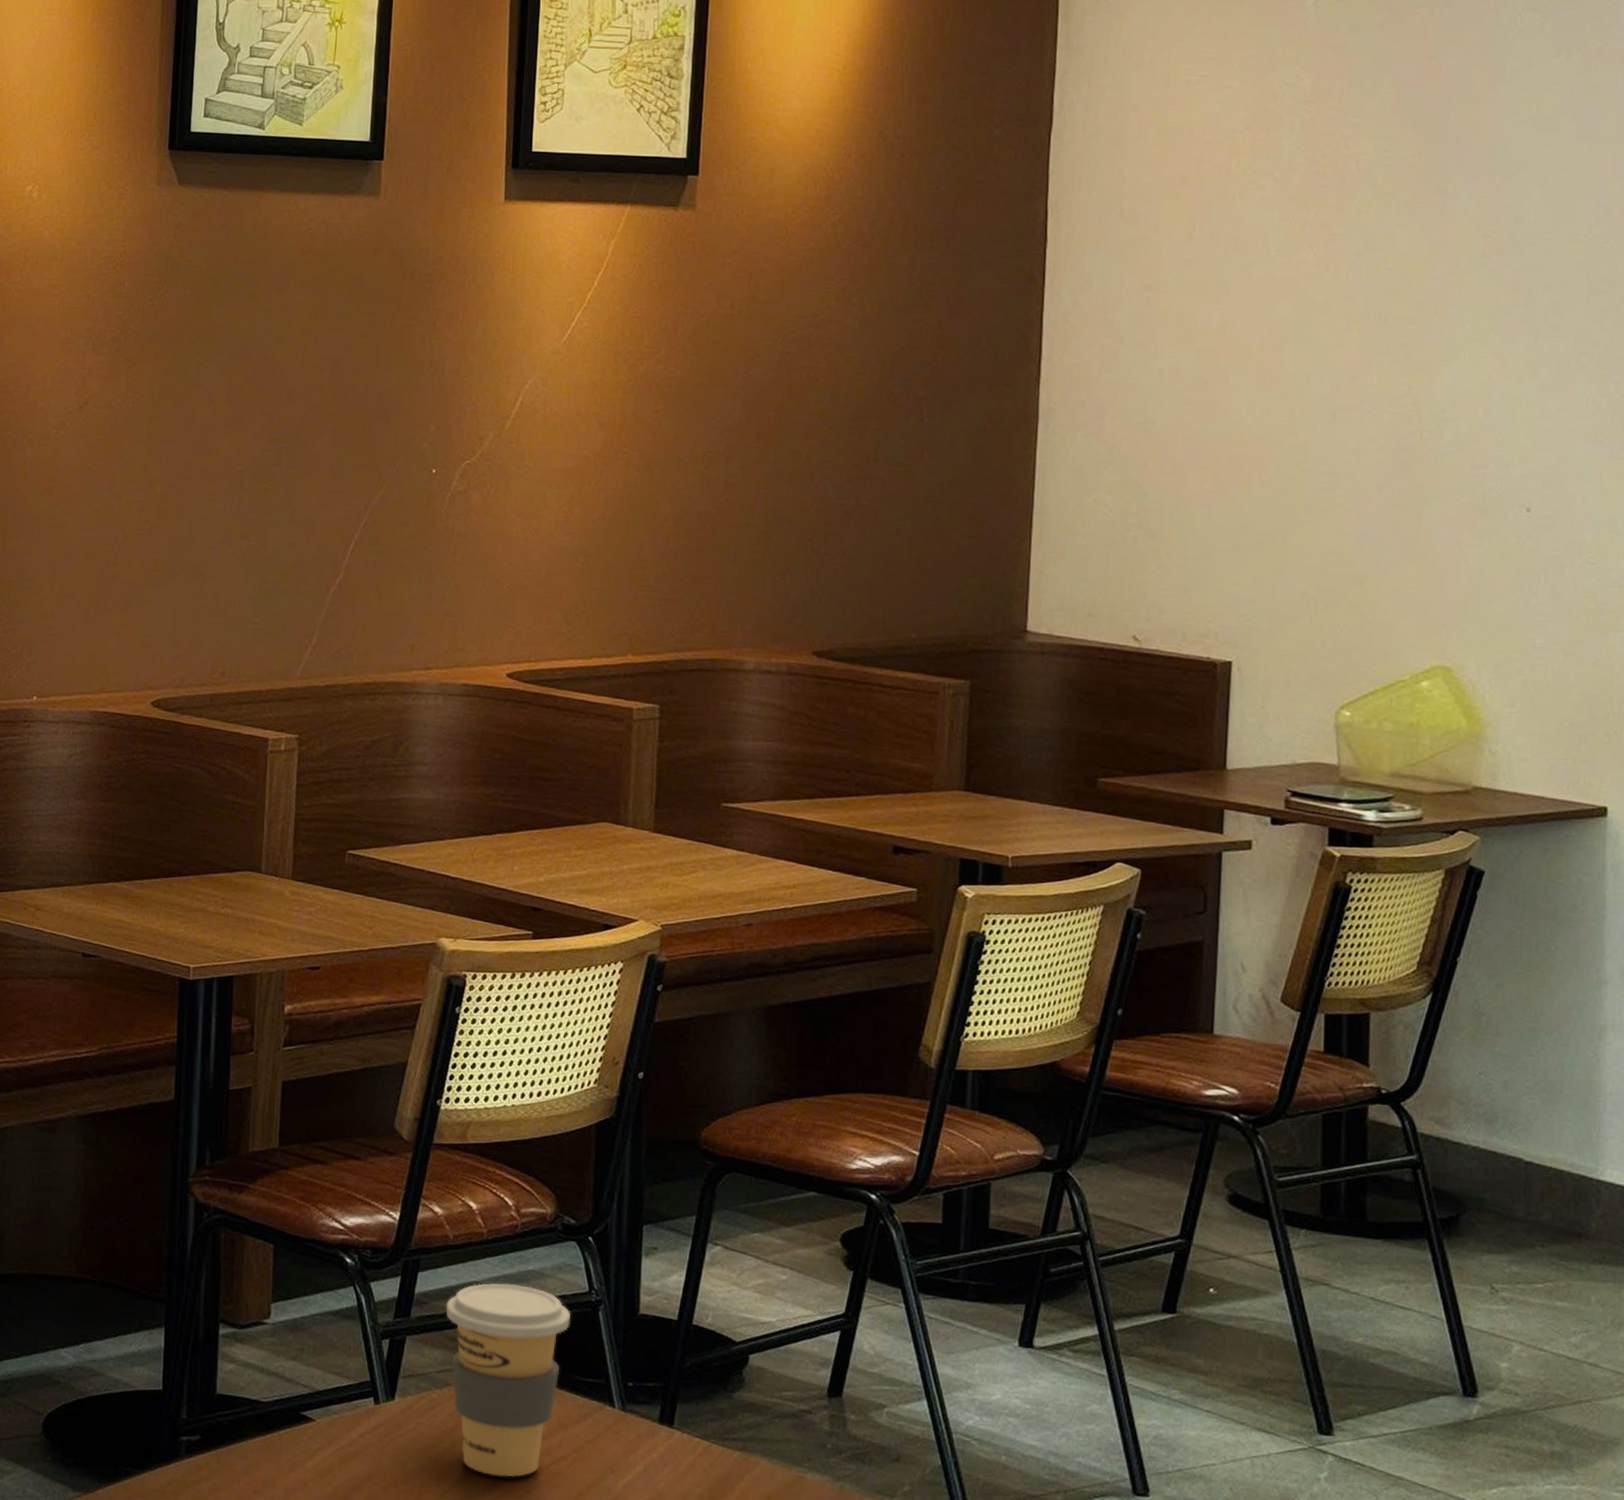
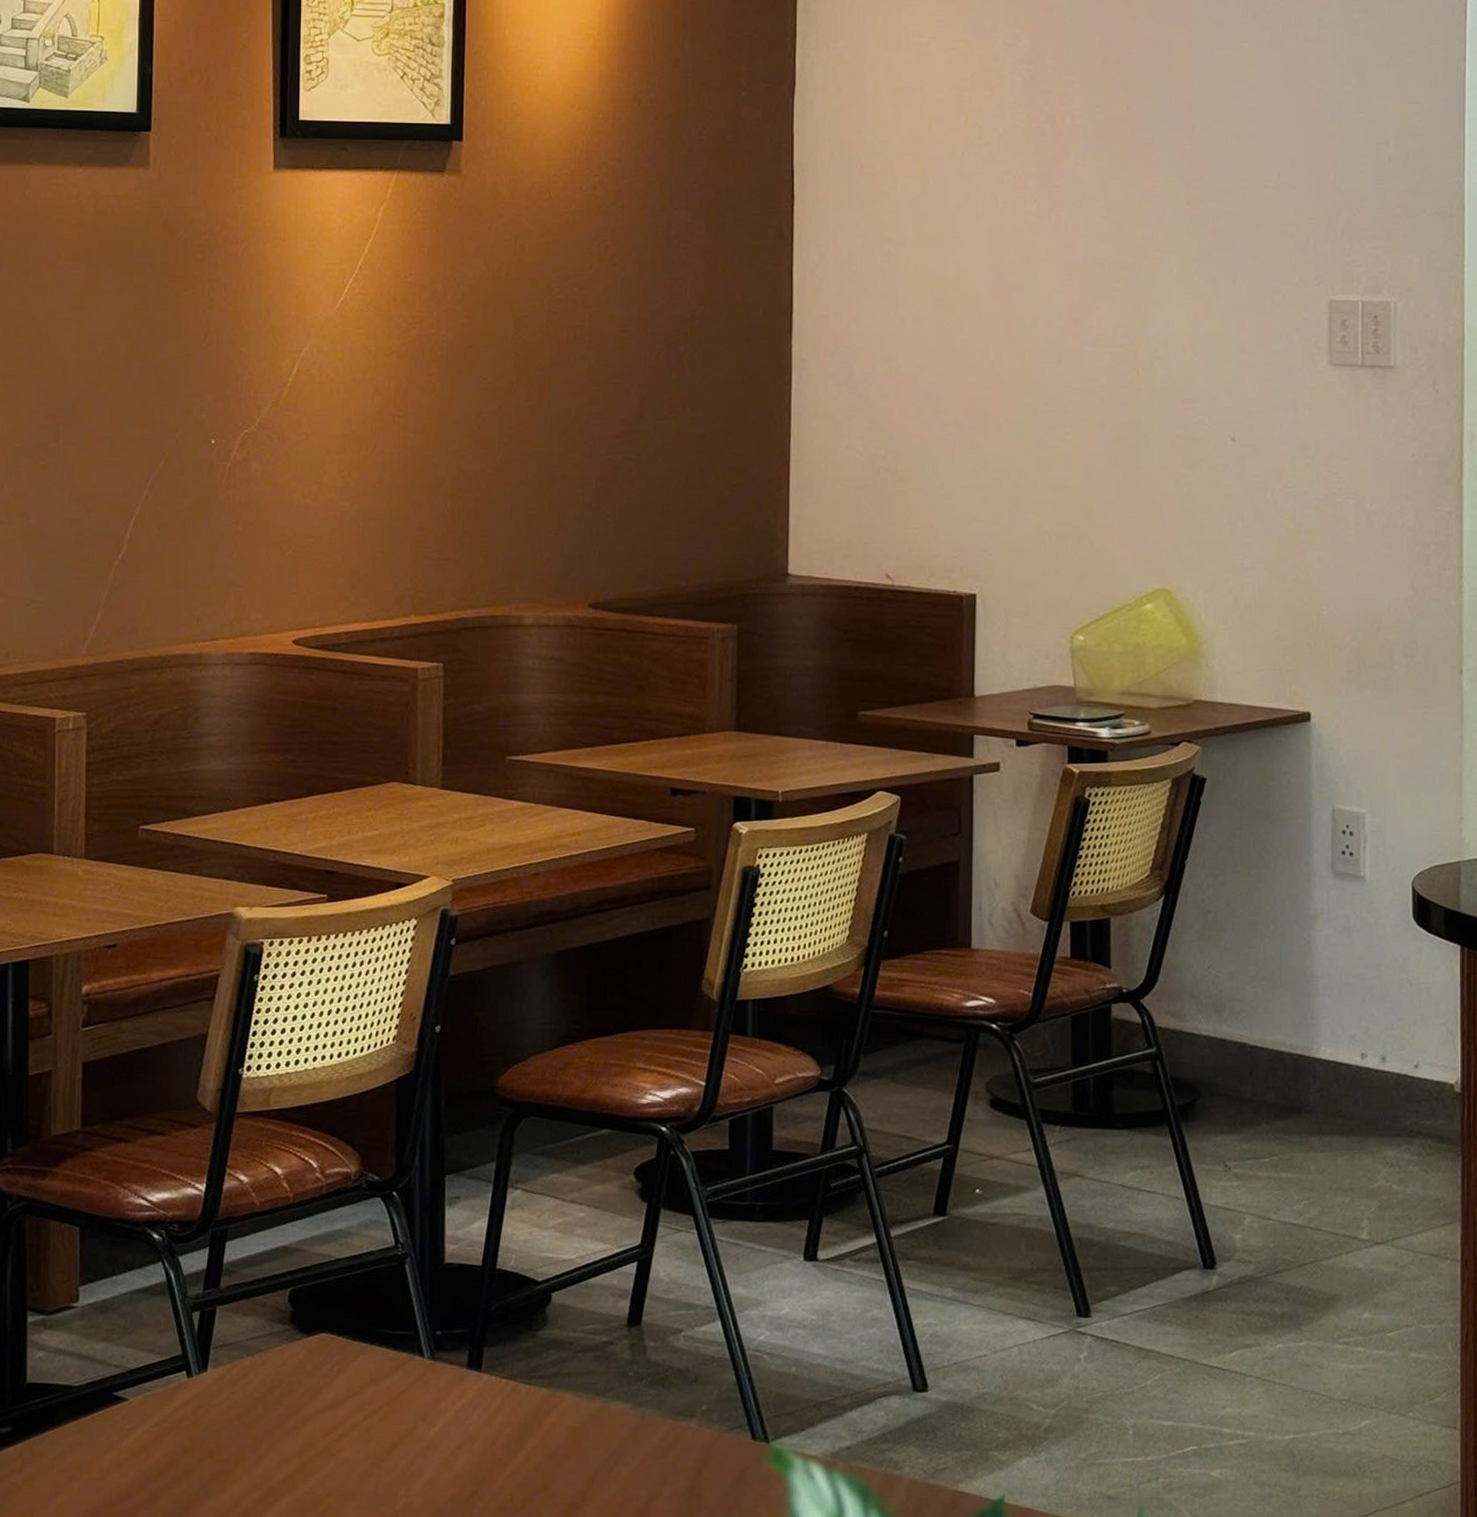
coffee cup: present [446,1283,570,1477] -> none [255,1245,378,1436]

